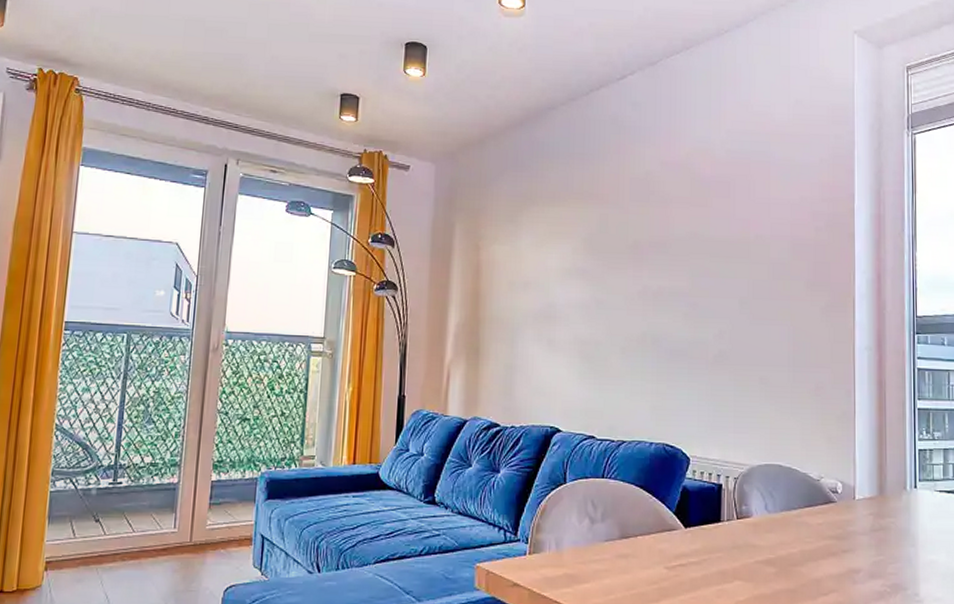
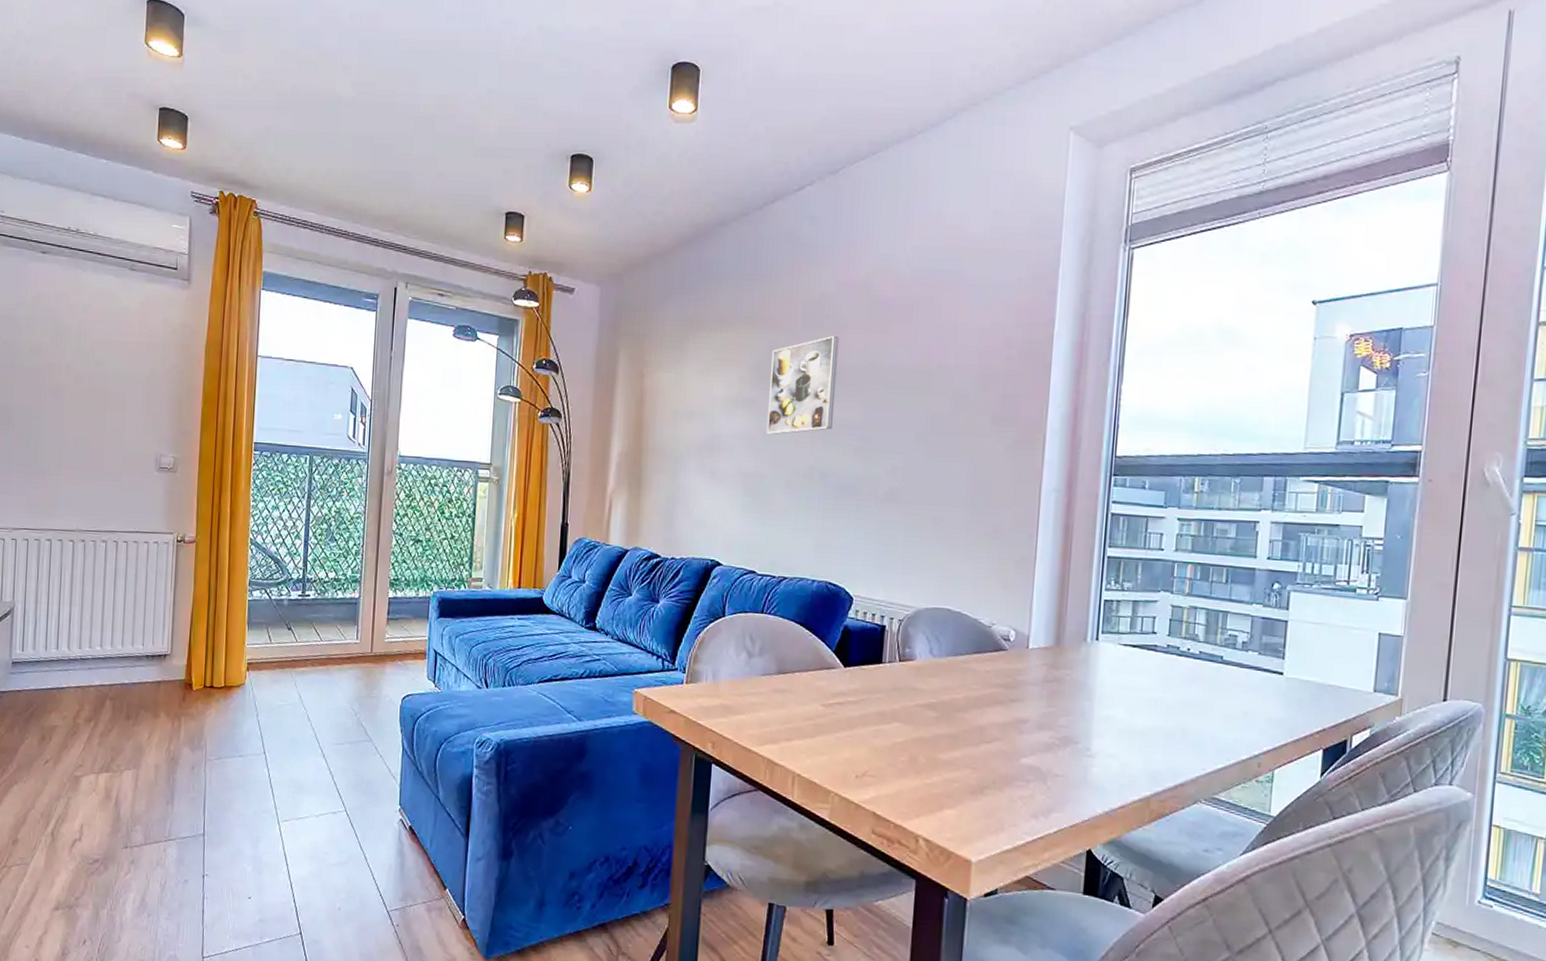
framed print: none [600,209,665,303] -> present [766,335,839,435]

